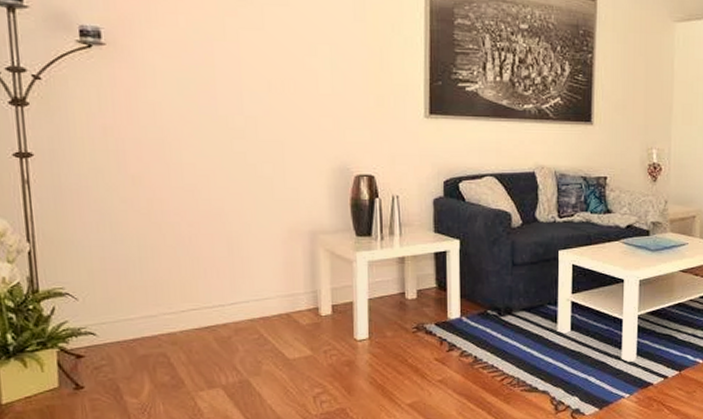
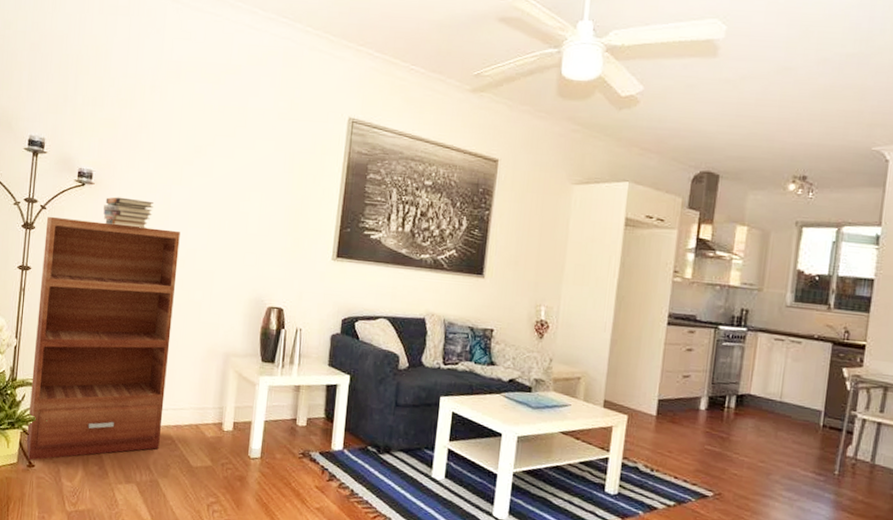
bookshelf: none [44,88,245,381] -> present [26,216,180,460]
book stack: none [124,59,193,96] -> present [103,197,153,229]

